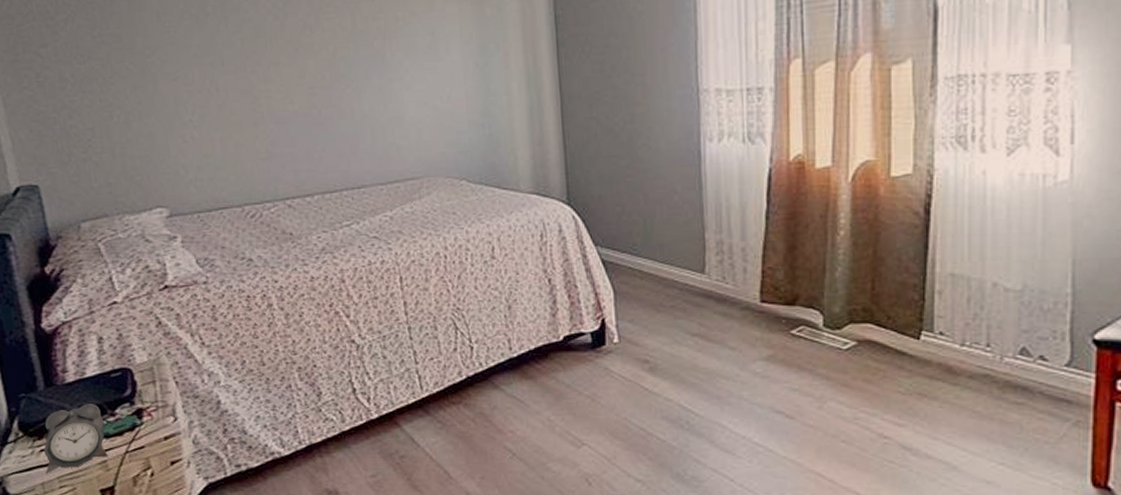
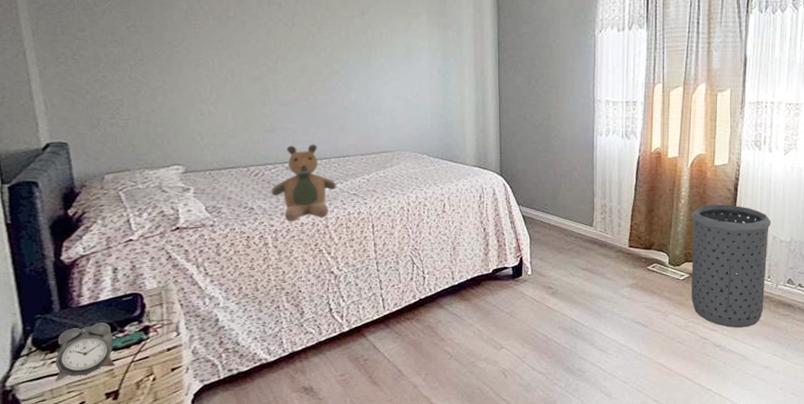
teddy bear: none [271,173,352,276] -> present [271,144,337,222]
laundry basket: none [856,235,990,421] -> present [691,205,772,327]

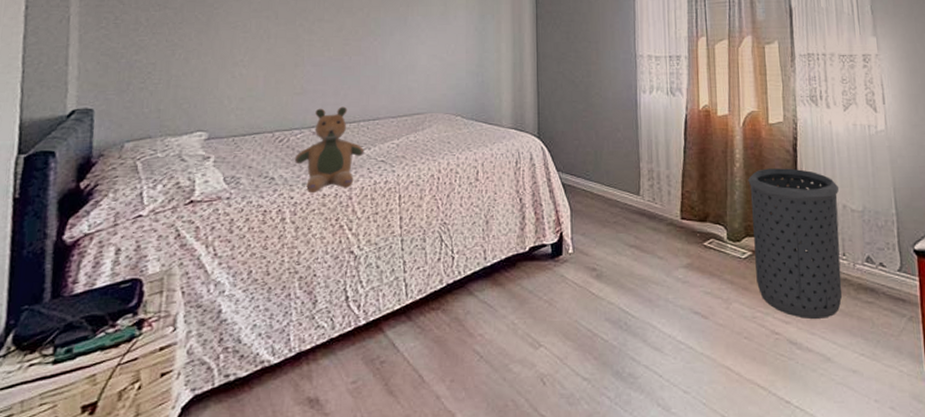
alarm clock: present [55,323,115,381] -> none [28,315,103,390]

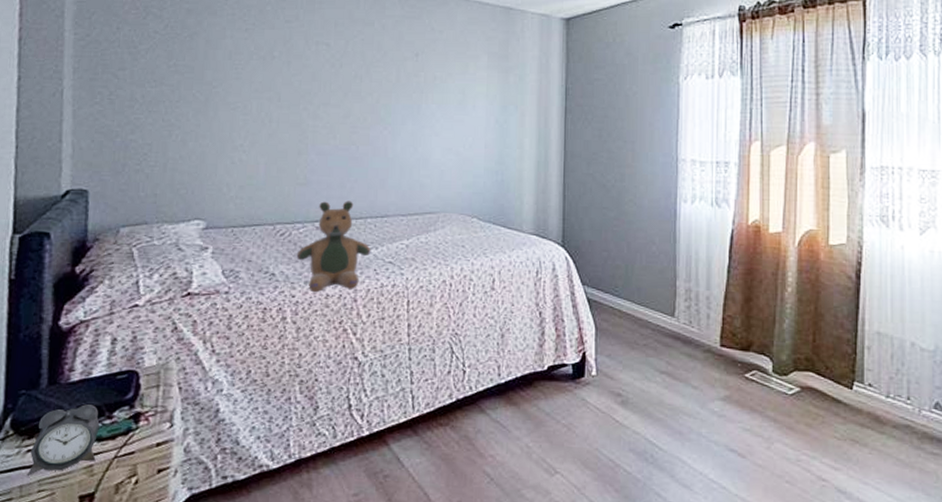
alarm clock: none [28,315,103,390] -> present [27,404,100,475]
laundry basket: present [748,168,842,319] -> none [801,295,908,468]

